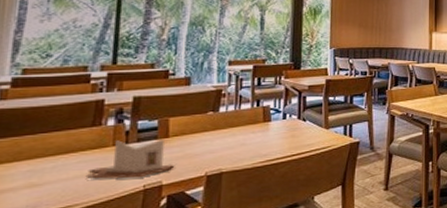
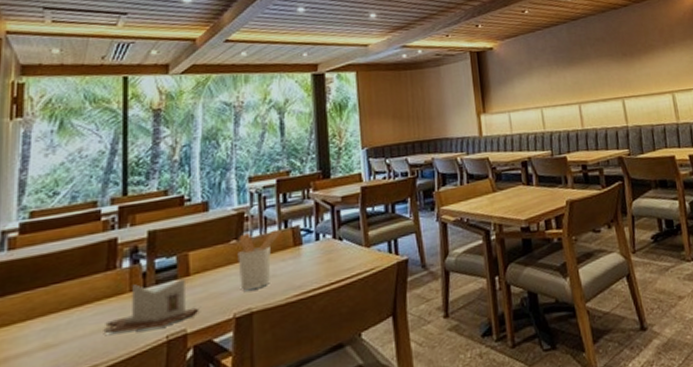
utensil holder: none [213,106,253,153] -> present [237,229,281,290]

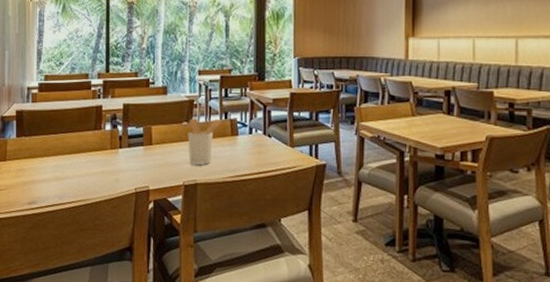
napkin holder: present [103,279,199,333] -> none [93,144,158,181]

